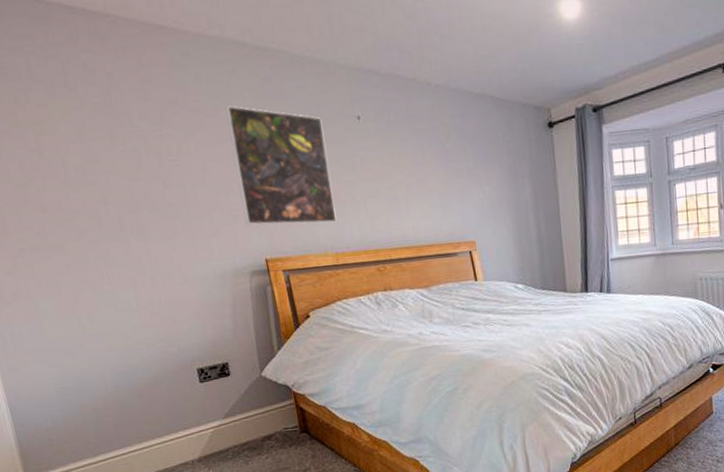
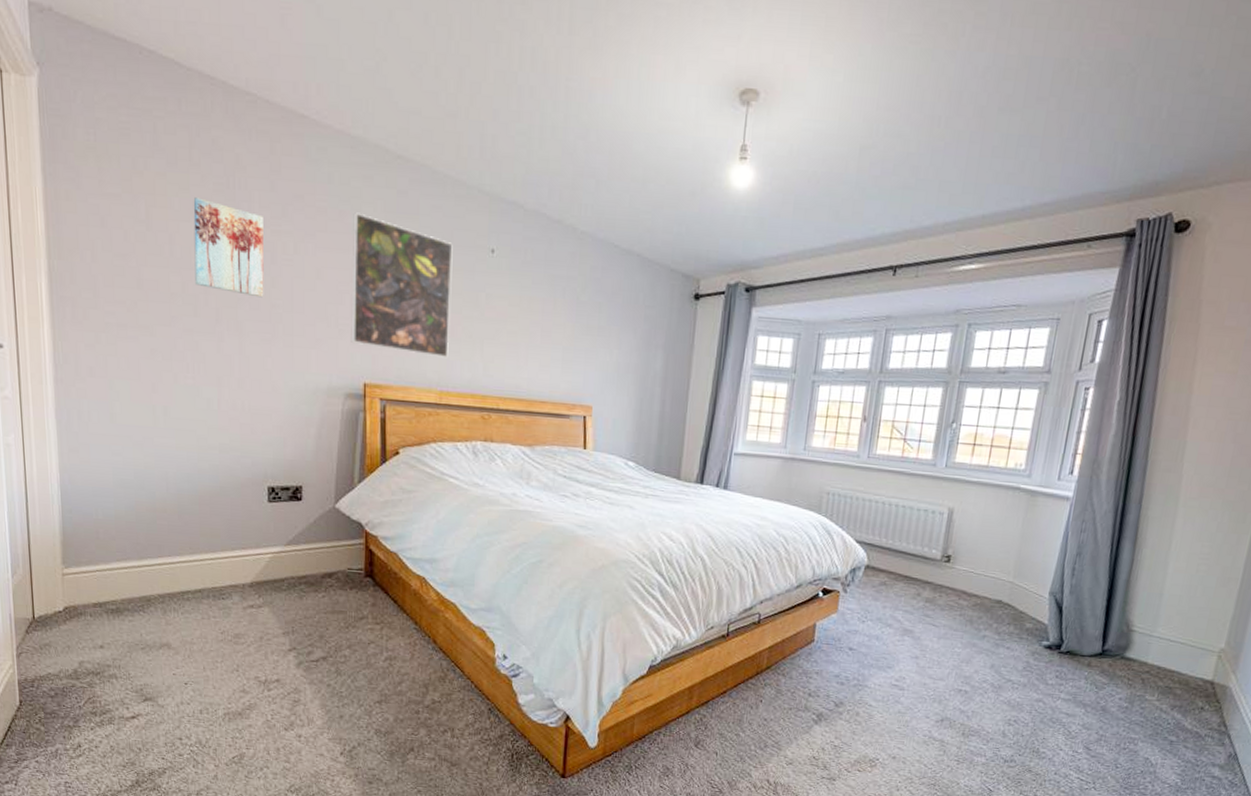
wall art: none [77,119,159,200] -> present [193,197,264,298]

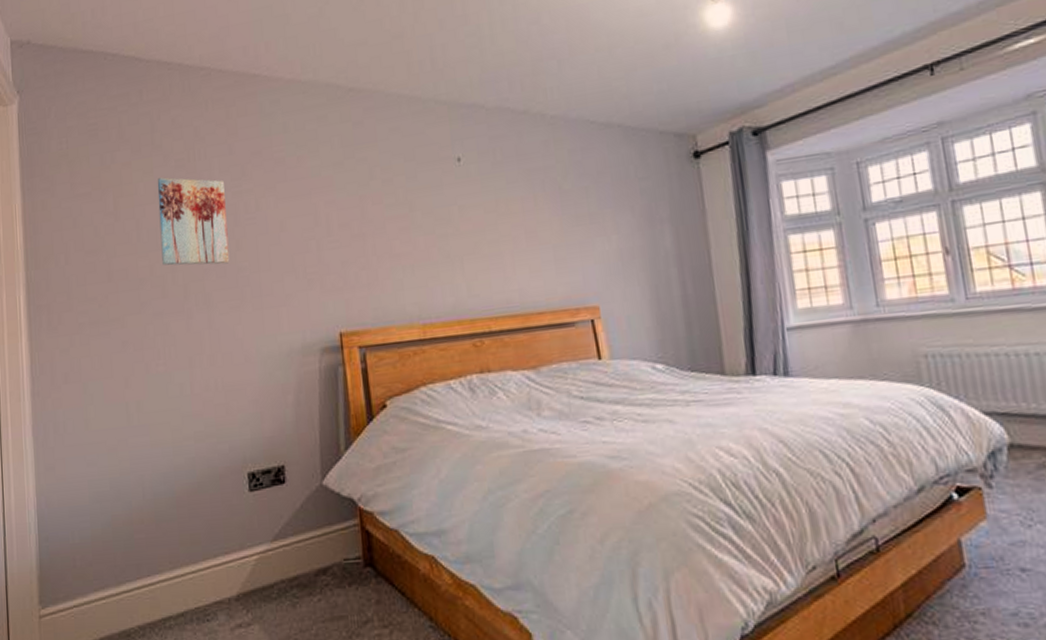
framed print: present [351,212,453,358] -> none [311,154,427,292]

